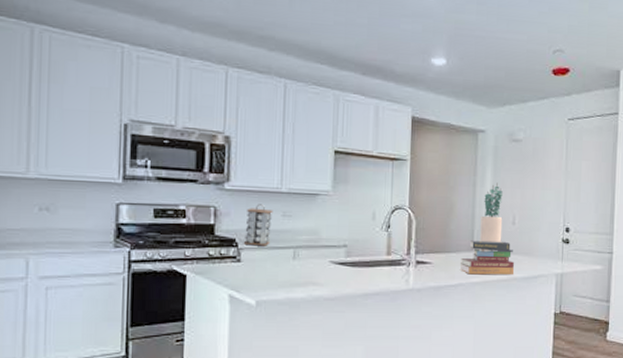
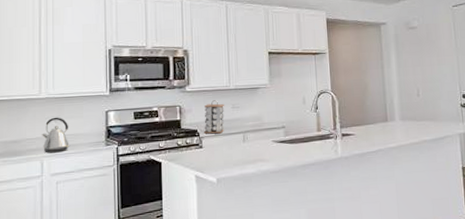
kettle: none [28,204,67,252] -> present [42,117,71,154]
books: present [460,240,514,276] -> none [378,111,423,141]
vase: present [480,183,503,242] -> none [391,64,410,113]

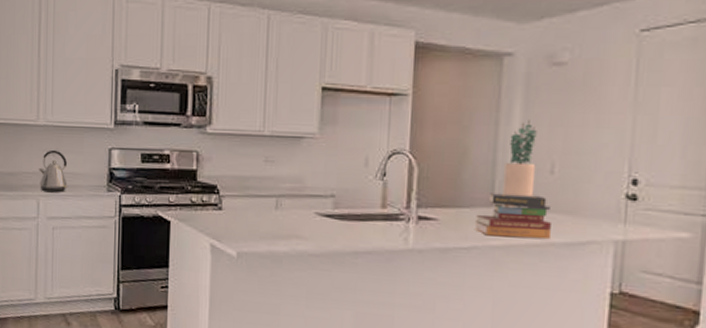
spice rack: present [203,100,225,134] -> none [224,148,255,194]
books: none [378,111,423,141] -> present [475,193,551,240]
vase: none [391,64,410,113] -> present [503,120,537,197]

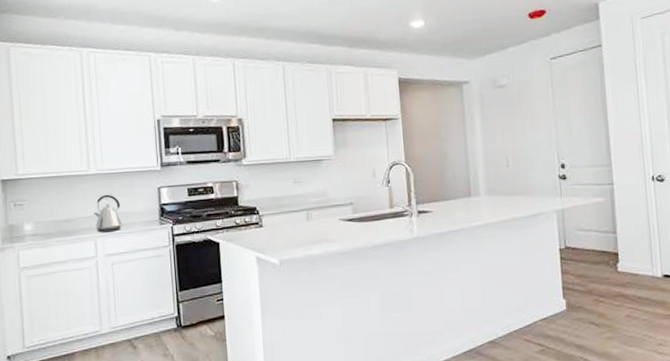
books: present [475,193,551,240] -> none [460,184,513,219]
vase: present [503,120,537,197] -> none [475,129,498,187]

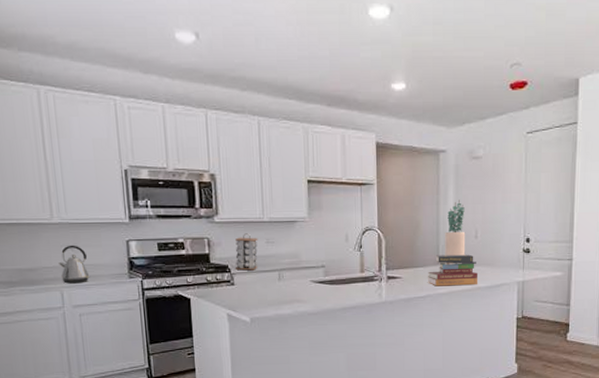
spice rack: none [263,174,286,212] -> present [235,233,258,271]
books: none [460,184,513,219] -> present [428,254,477,286]
vase: none [475,129,498,187] -> present [445,200,466,256]

